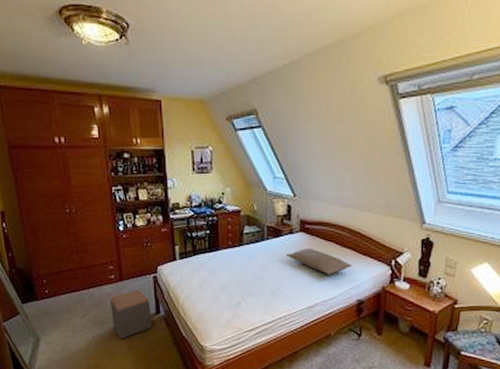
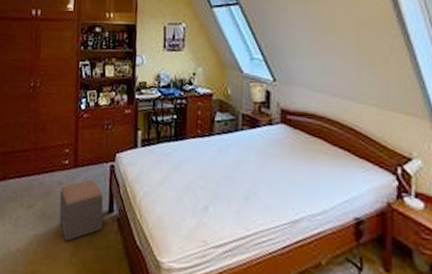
pillow: present [287,247,352,275] -> none [264,143,346,181]

